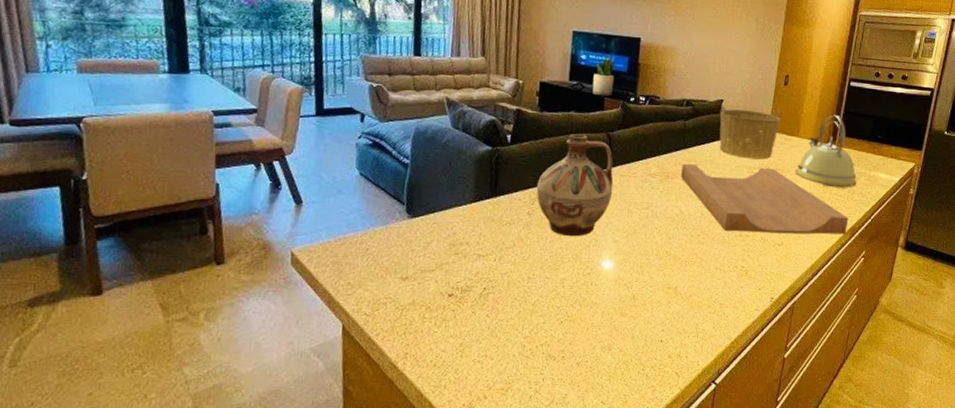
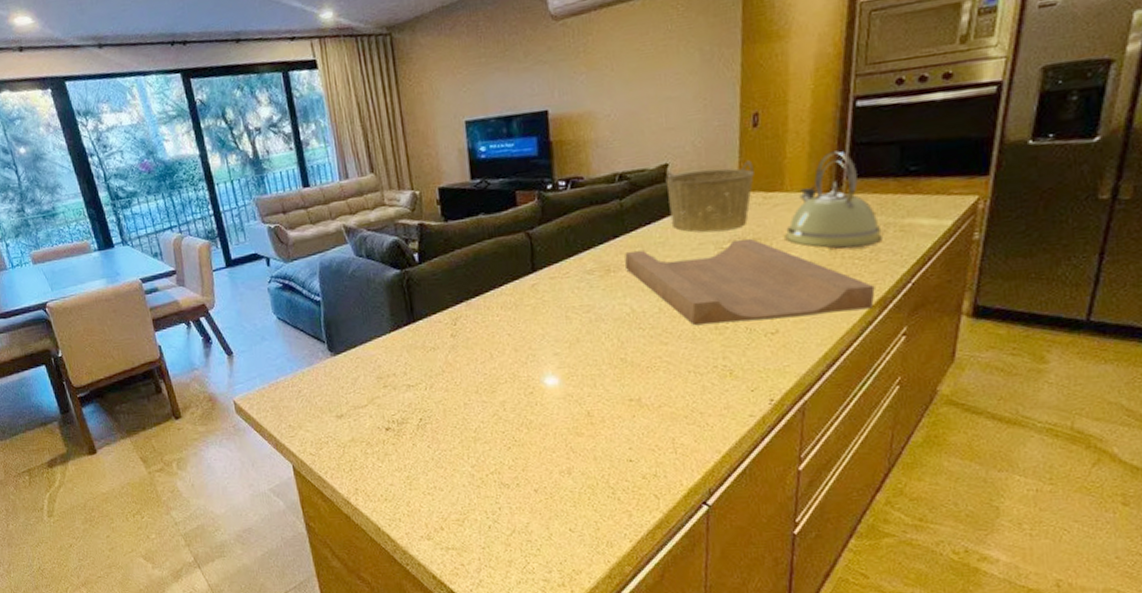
ceramic jug: present [536,134,614,237] -> none [455,238,544,355]
planter: present [592,54,615,97] -> none [498,139,524,191]

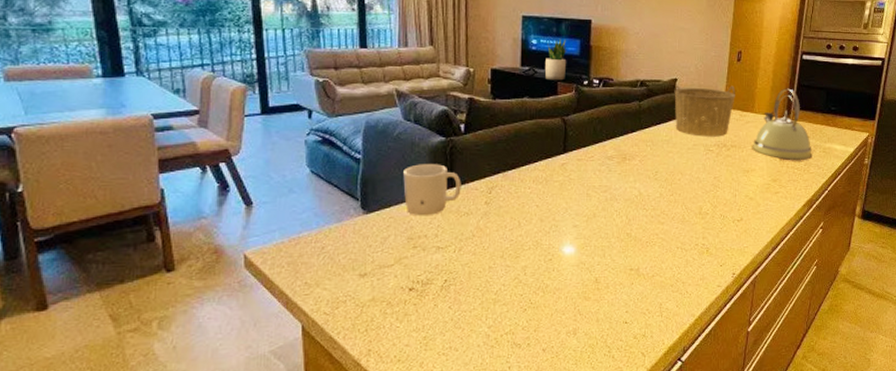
mug: none [363,298,424,354] -> present [403,164,462,215]
planter: none [498,139,524,191] -> present [544,38,567,81]
cutting board: present [625,238,875,325] -> none [638,145,806,209]

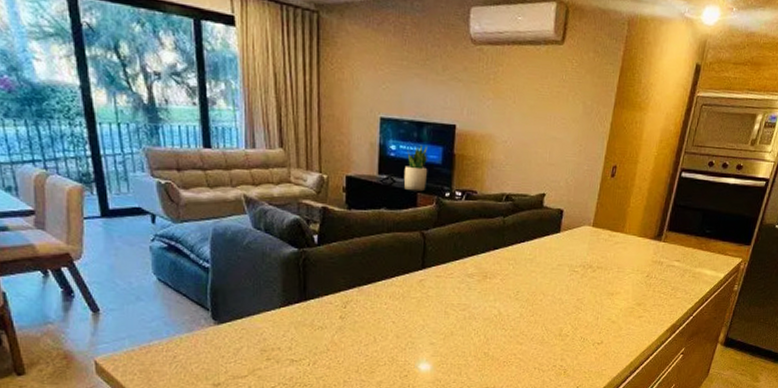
mug: present [403,164,462,215] -> none [255,275,315,328]
basket: present [674,85,735,137] -> none [540,201,607,258]
kettle: present [752,88,812,160] -> none [618,208,682,284]

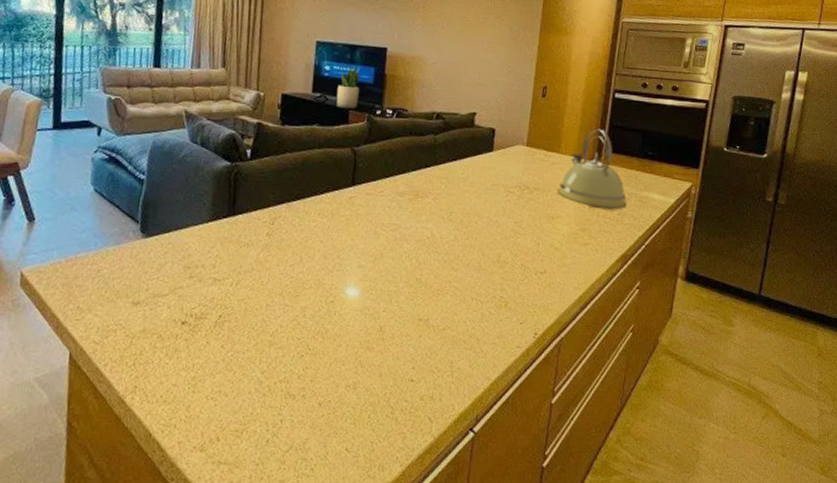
kettle: none [618,208,682,284] -> present [557,128,627,209]

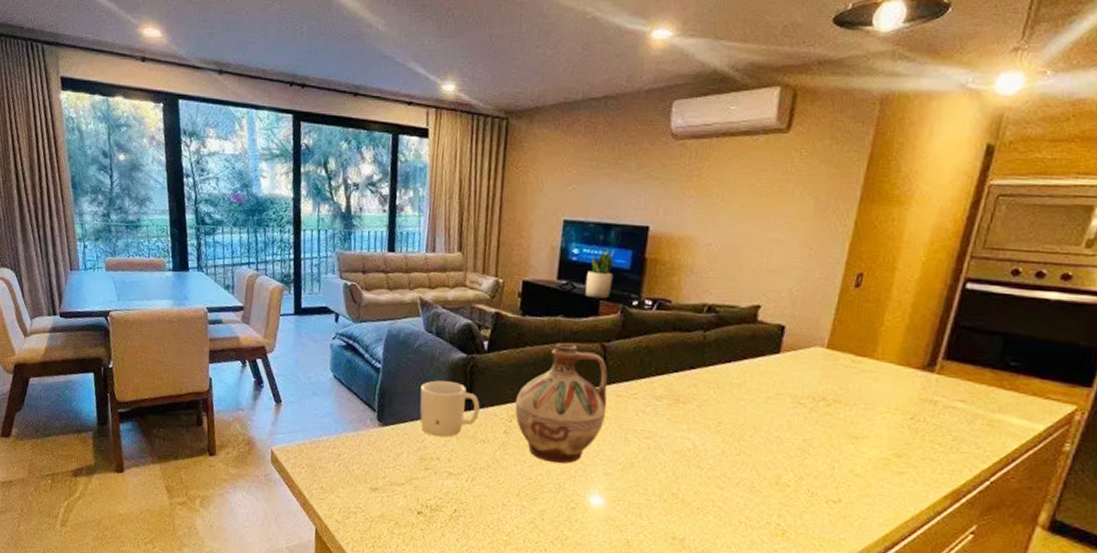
mug: none [184,188,244,244] -> present [419,380,480,437]
ceramic jug: none [276,149,359,261] -> present [514,343,608,464]
kettle: present [557,128,627,209] -> none [866,328,969,434]

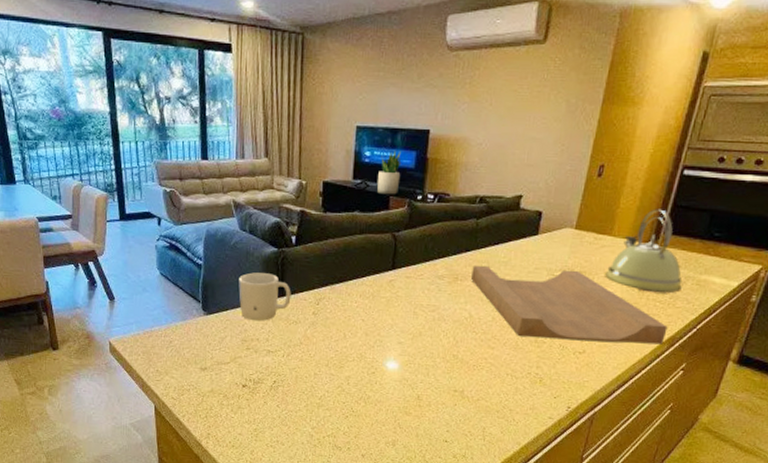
ceramic jug: present [514,343,608,464] -> none [321,235,399,337]
cutting board: none [696,386,951,499] -> present [471,266,668,345]
kettle: none [866,328,969,434] -> present [605,209,683,293]

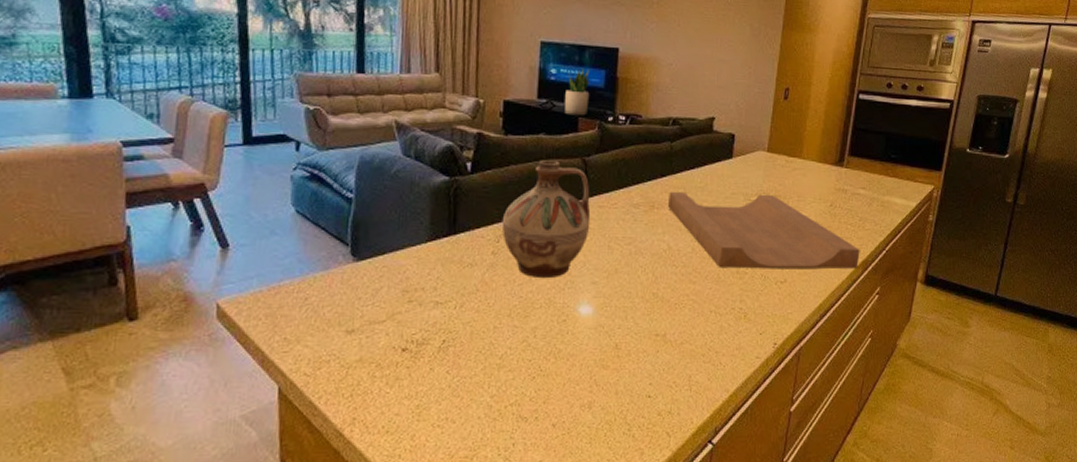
mug: present [238,272,291,321] -> none [399,206,466,265]
ceramic jug: none [321,235,399,337] -> present [501,160,591,279]
kettle: present [605,209,683,293] -> none [799,131,869,215]

